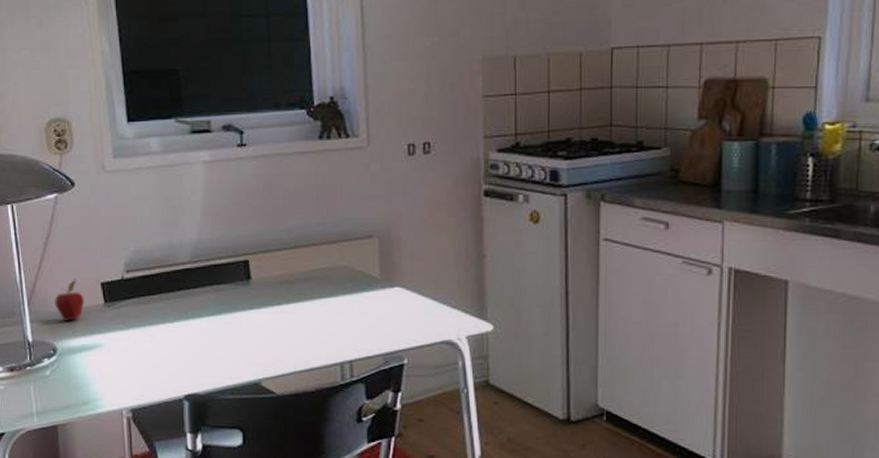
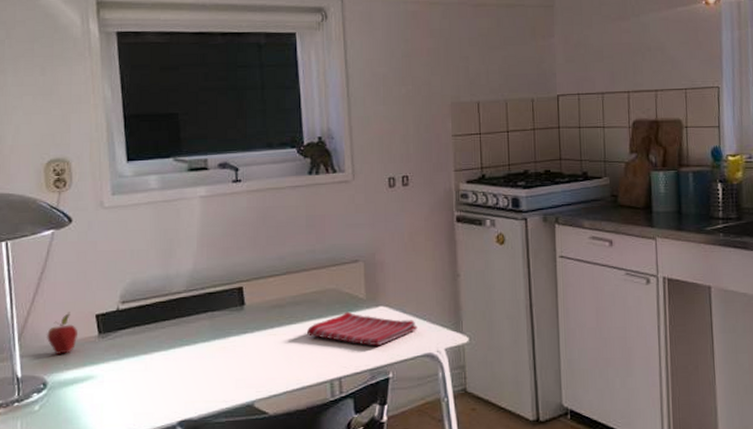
dish towel: none [315,291,437,330] -> present [306,311,418,346]

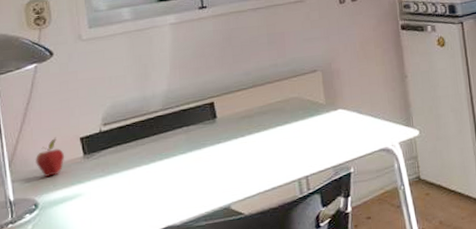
dish towel: present [306,311,418,346] -> none [274,116,373,145]

